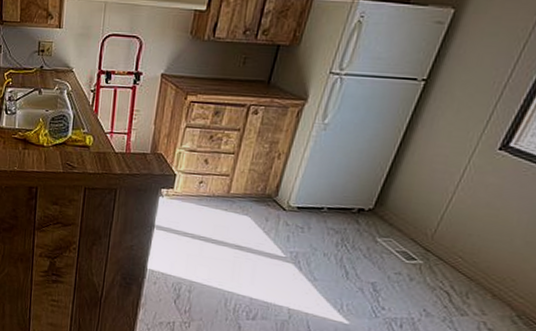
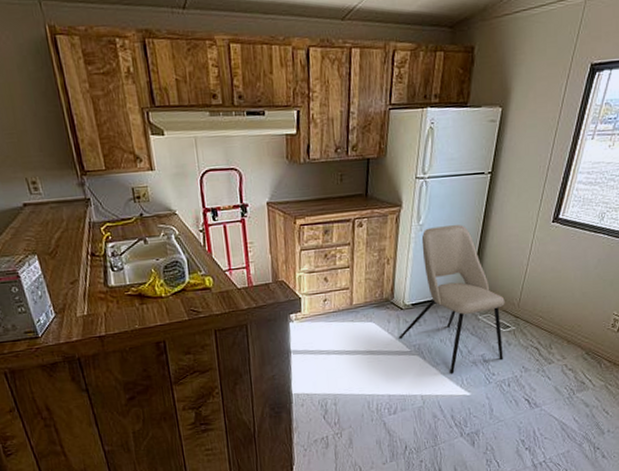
dining chair: none [274,128,415,294] -> present [398,225,505,373]

